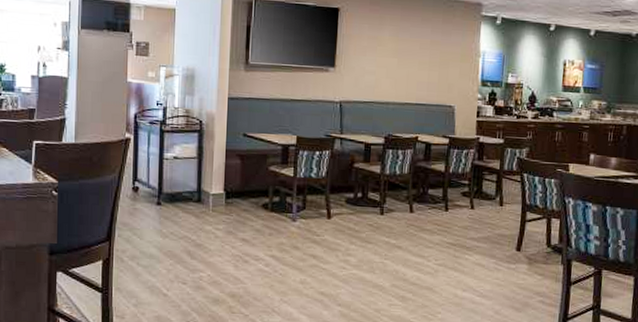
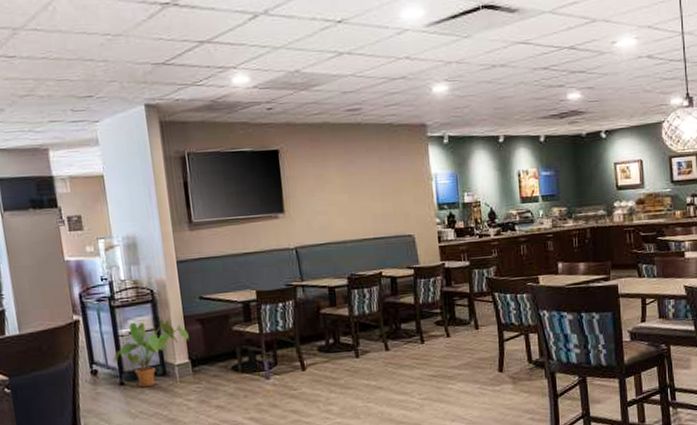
house plant: none [156,148,228,211] -> present [114,319,189,388]

